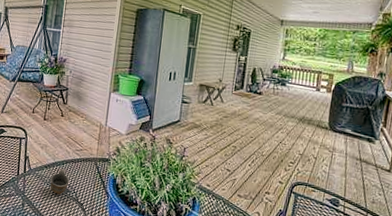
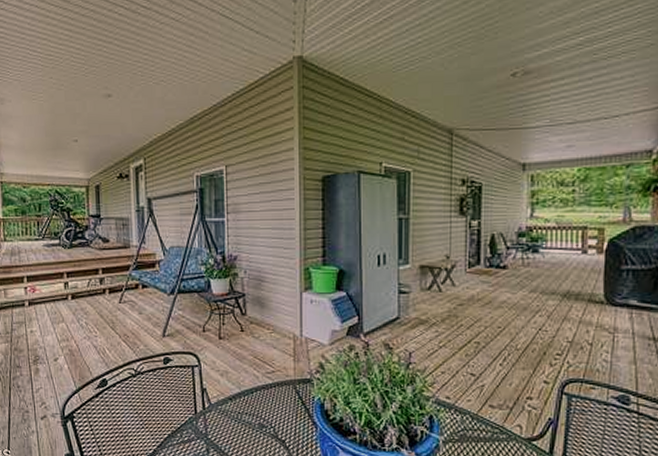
cup: present [50,168,69,195] -> none [239,398,262,433]

